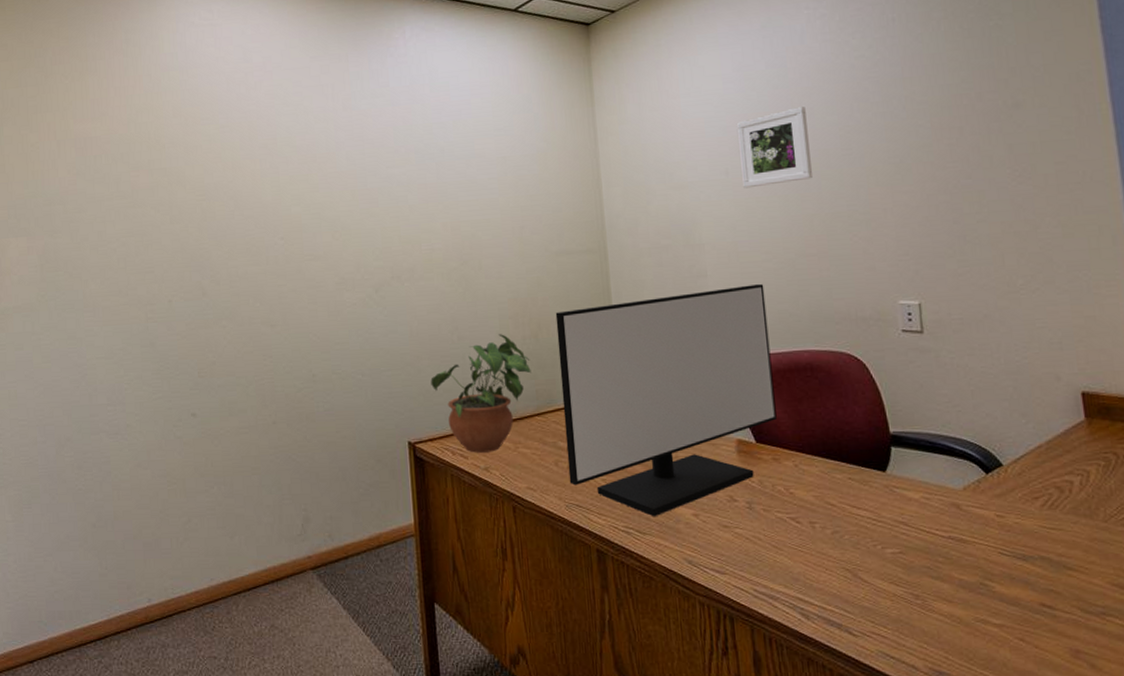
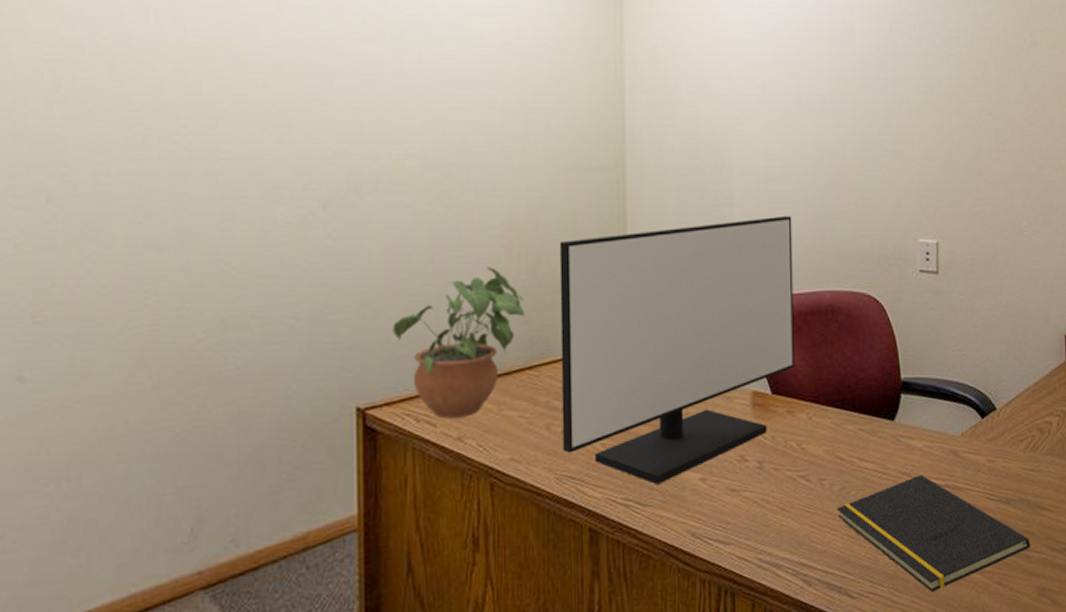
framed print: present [736,107,812,189] -> none [776,21,848,107]
notepad: none [831,525,1057,640] -> present [837,475,1030,593]

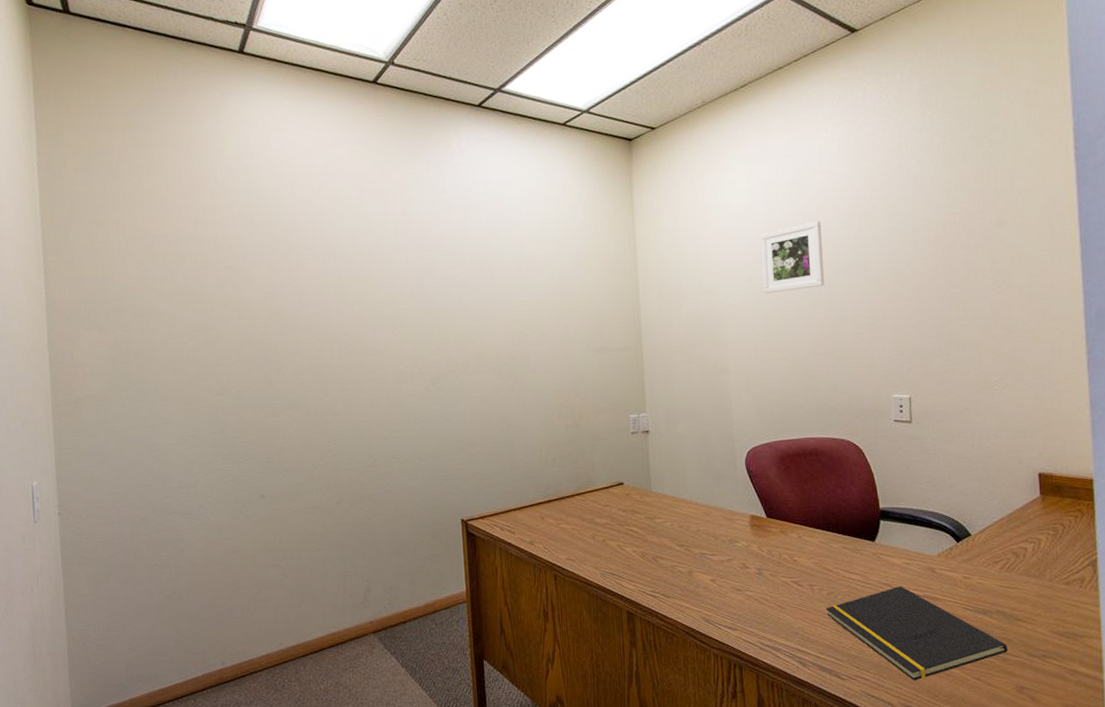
potted plant: present [393,267,525,419] -> none [482,423,573,529]
monitor: present [559,216,794,484] -> none [595,379,785,582]
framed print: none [776,21,848,107] -> present [760,221,824,294]

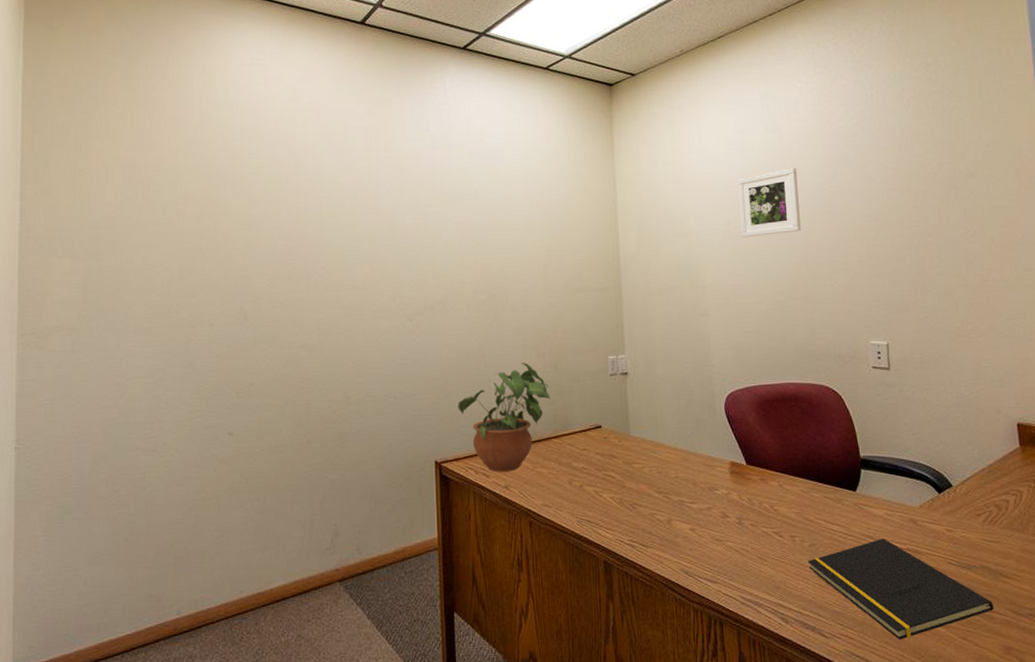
potted plant: none [482,423,573,529] -> present [458,363,550,472]

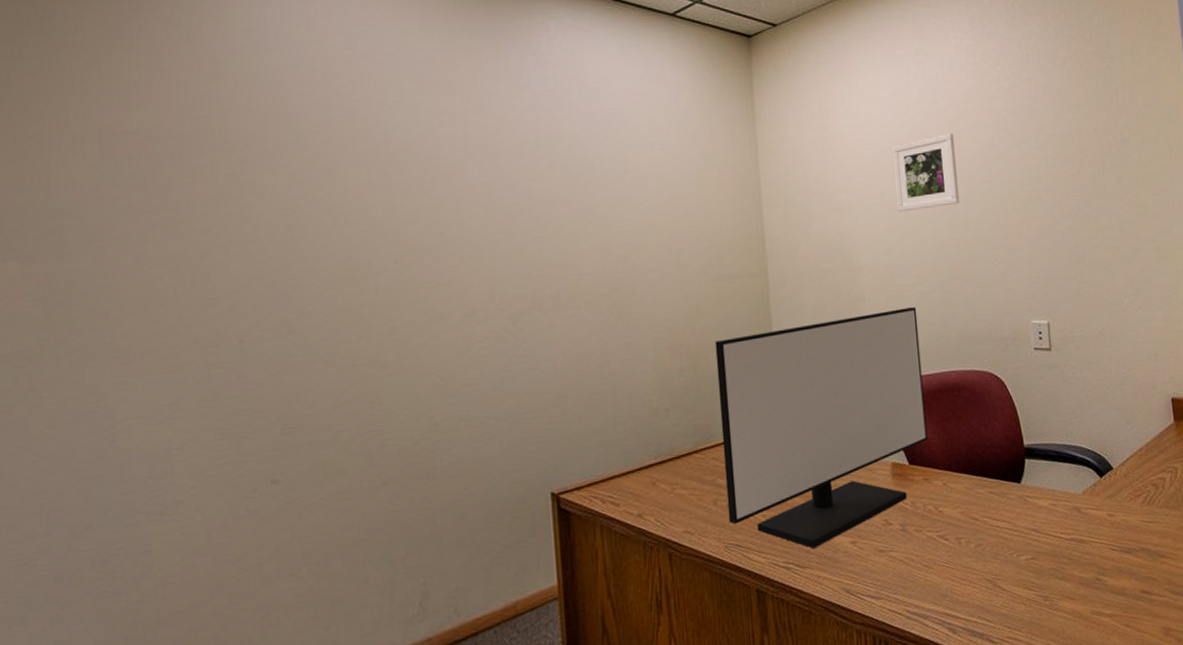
potted plant: present [458,363,550,472] -> none [577,366,689,499]
monitor: none [574,323,765,531] -> present [715,307,928,548]
notepad: present [808,538,994,640] -> none [974,530,1153,636]

